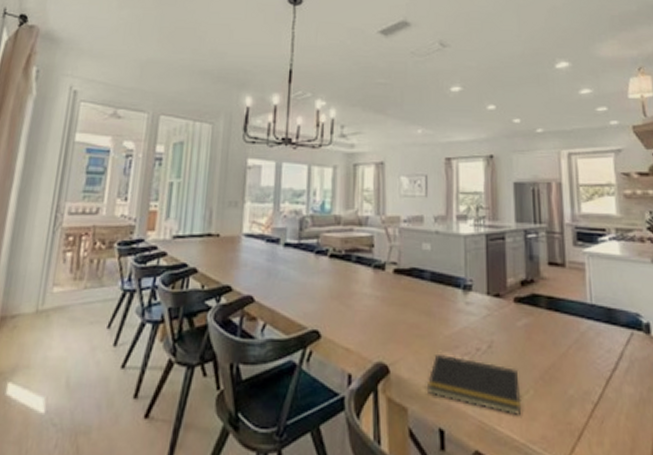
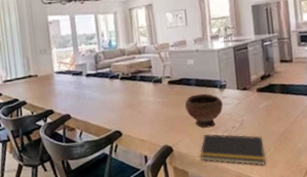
bowl: none [412,293,466,345] -> present [184,93,223,128]

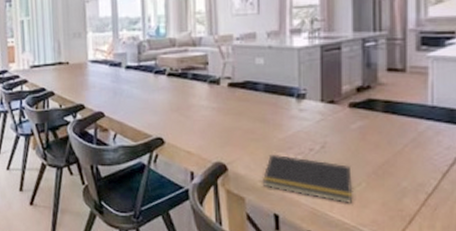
bowl: present [184,93,223,128] -> none [247,102,299,147]

